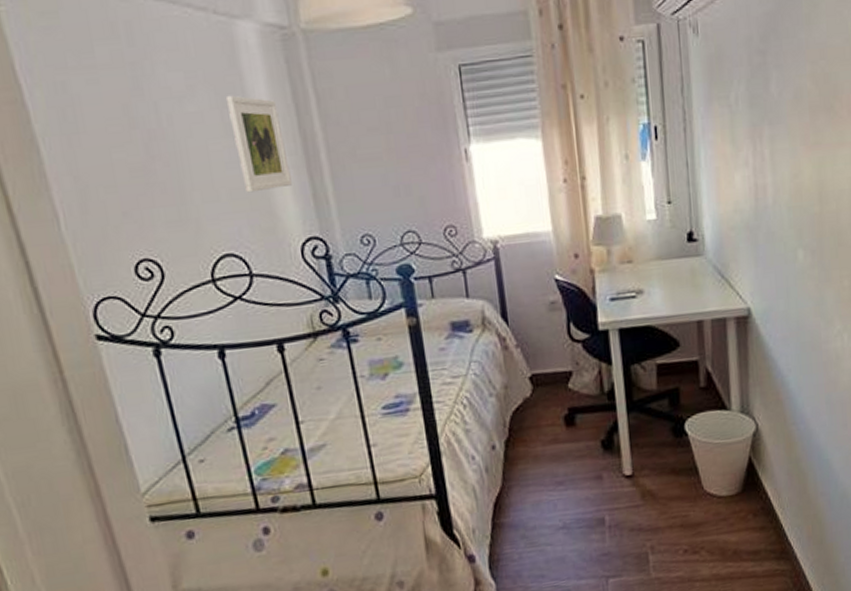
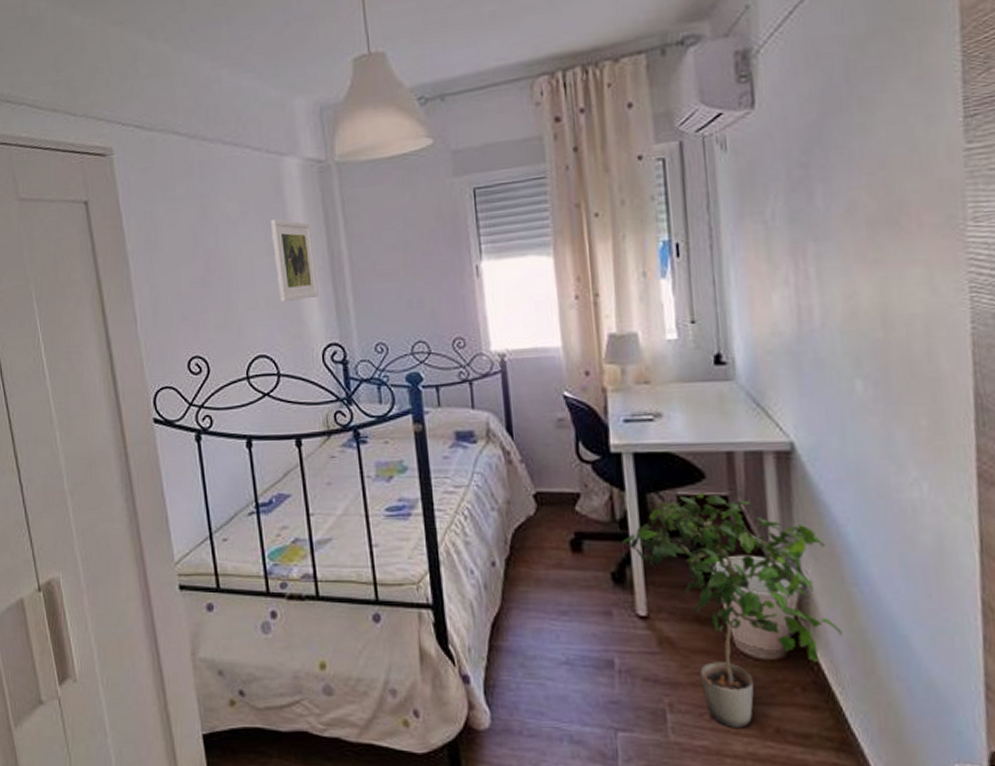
potted plant: none [609,358,784,557] -> present [621,491,843,728]

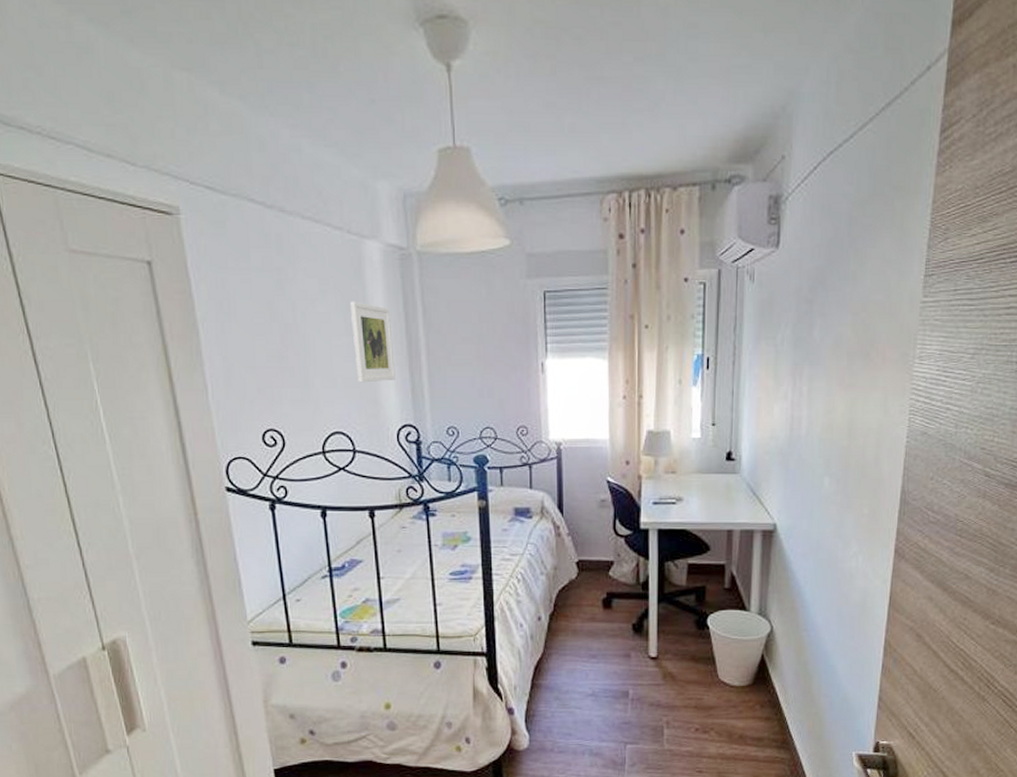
potted plant: present [621,491,843,728] -> none [642,560,793,736]

